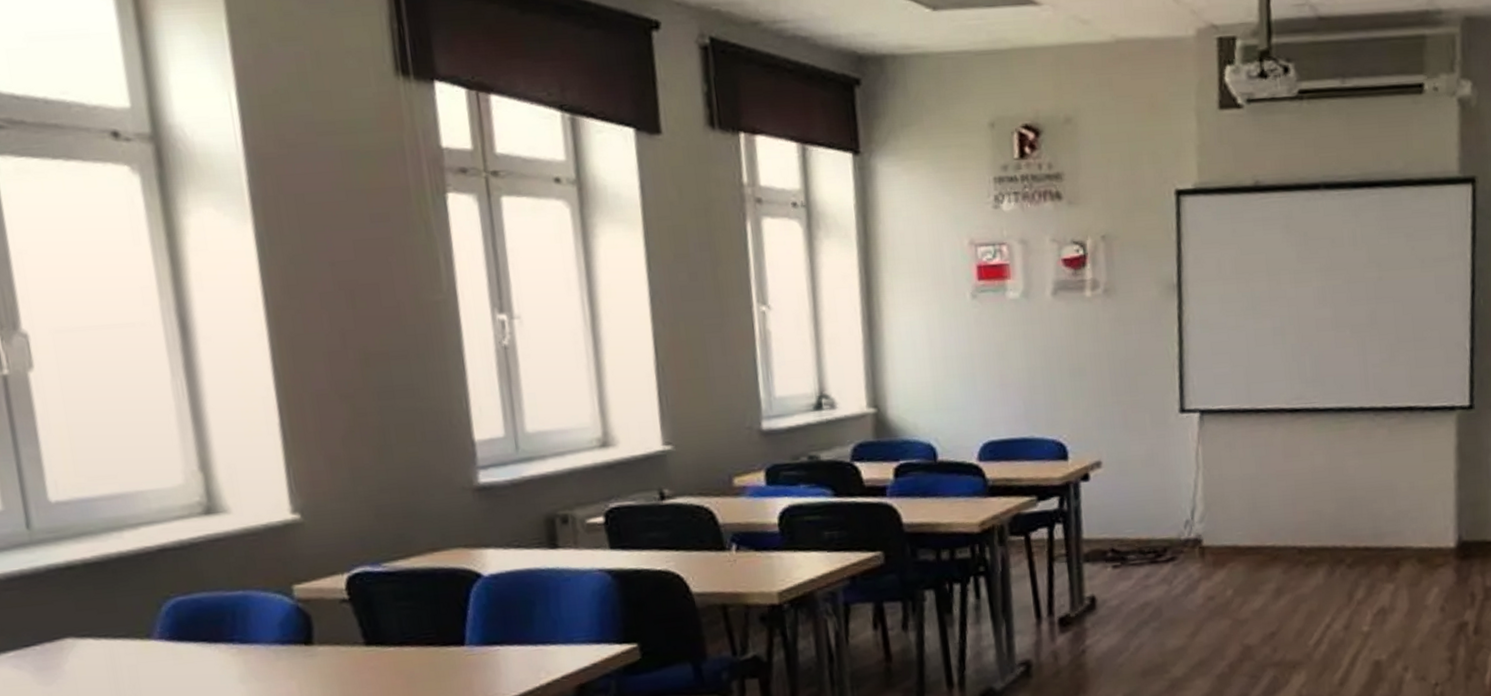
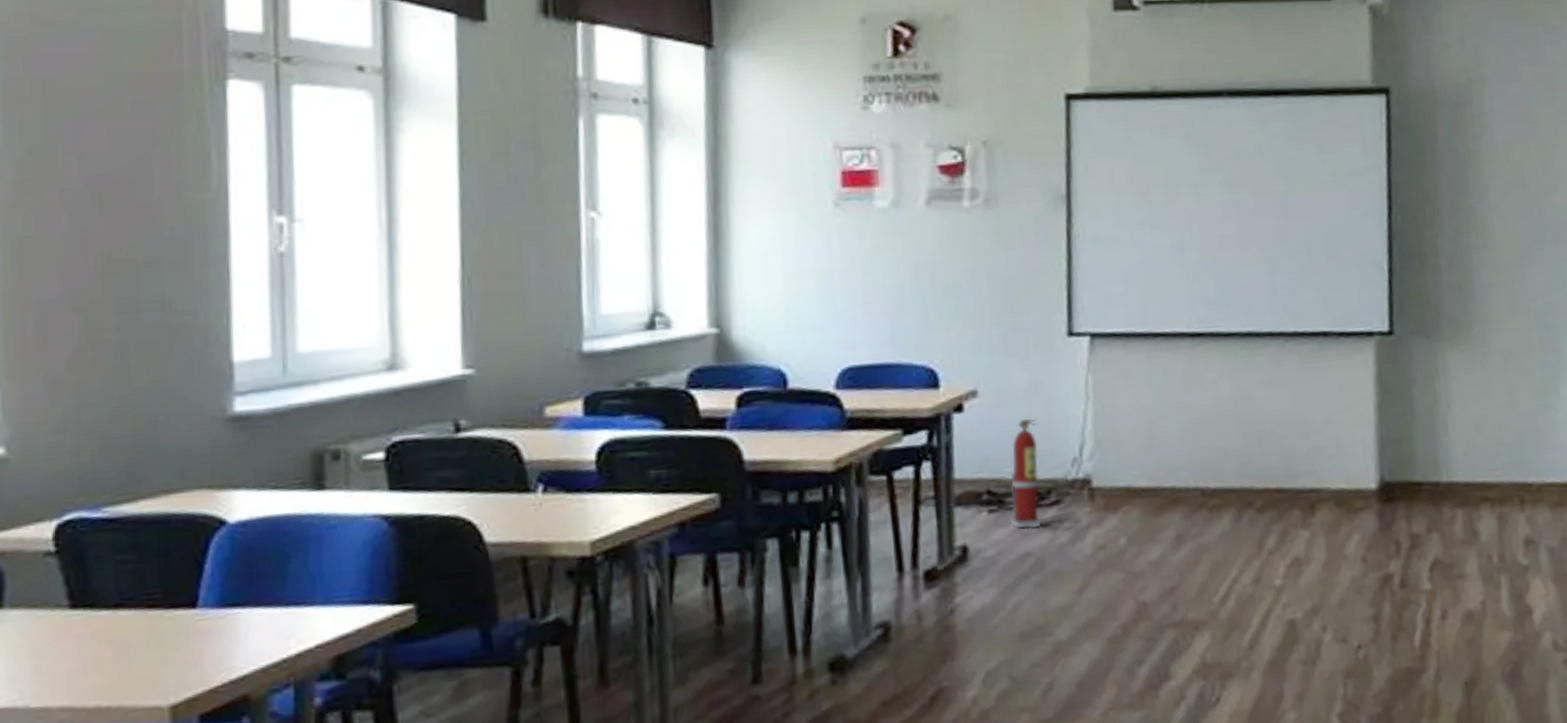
fire extinguisher: none [1131,486,1158,582] -> present [1010,419,1041,529]

